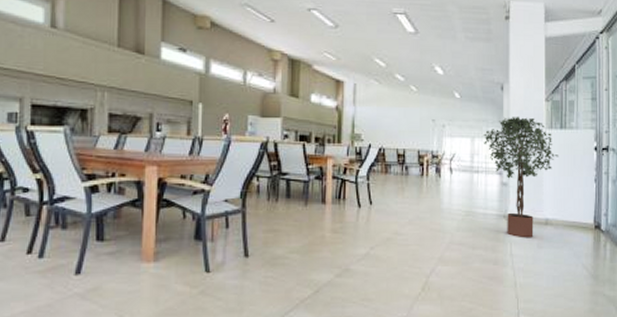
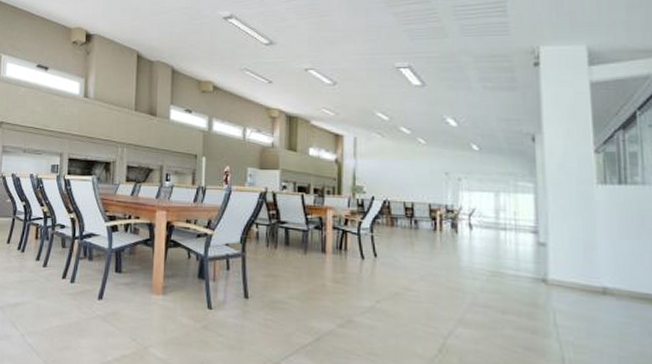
potted tree: present [483,116,559,238] -> none [510,169,618,308]

